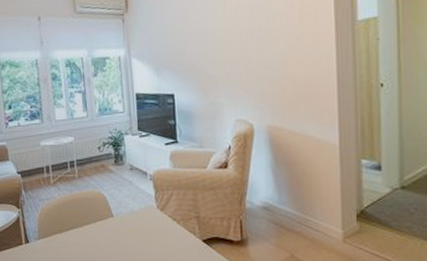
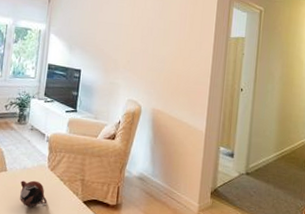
teapot: none [130,223,163,252] -> present [19,180,48,207]

